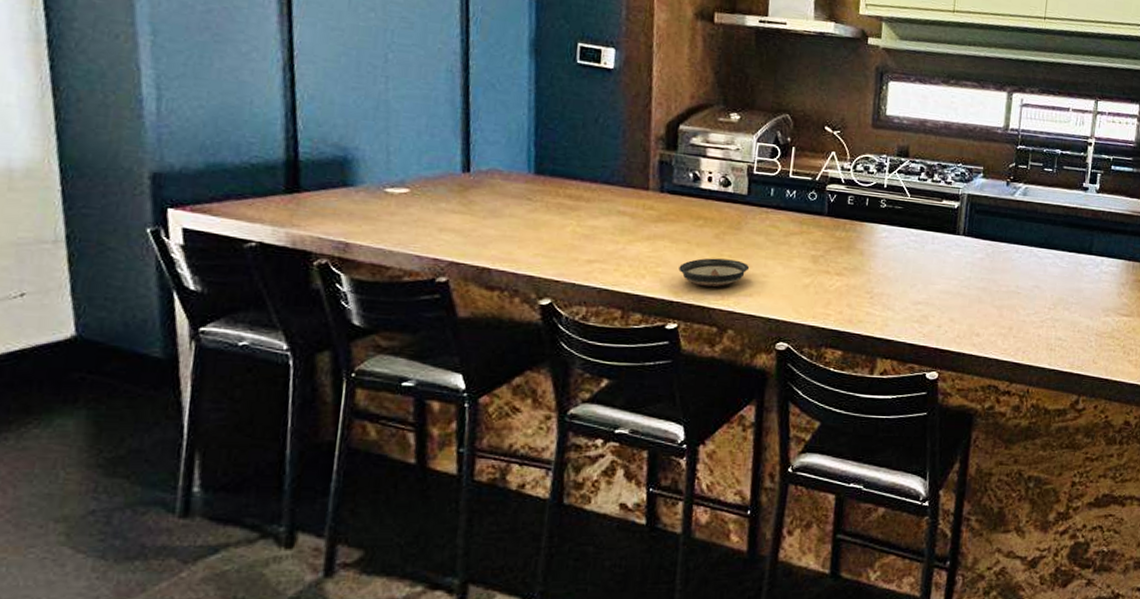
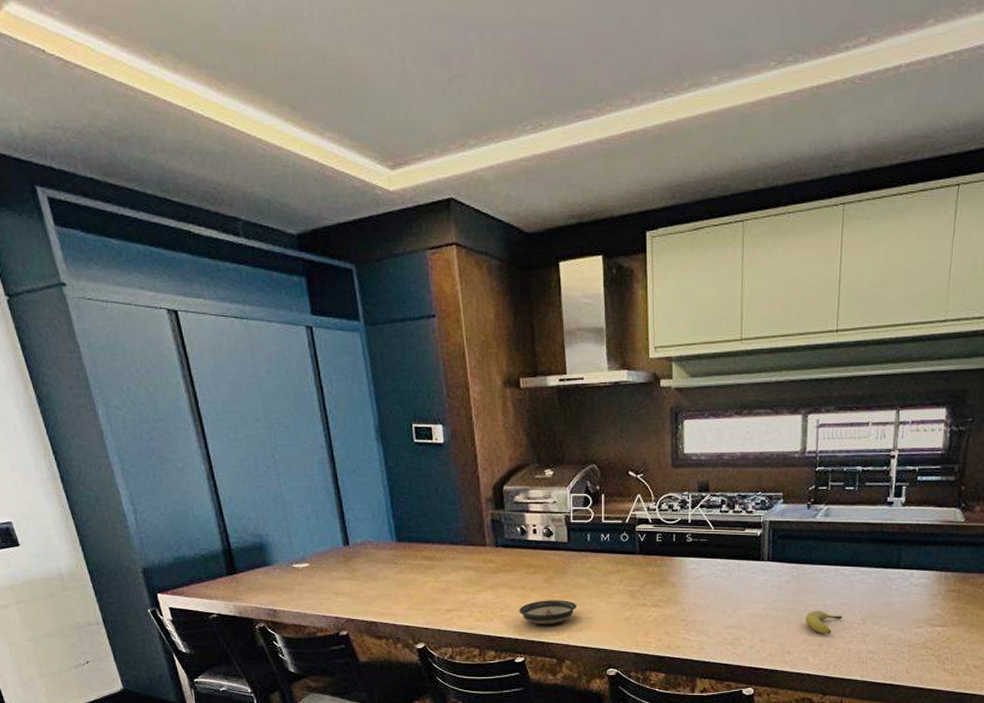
fruit: none [996,291,1034,317] -> present [805,610,842,634]

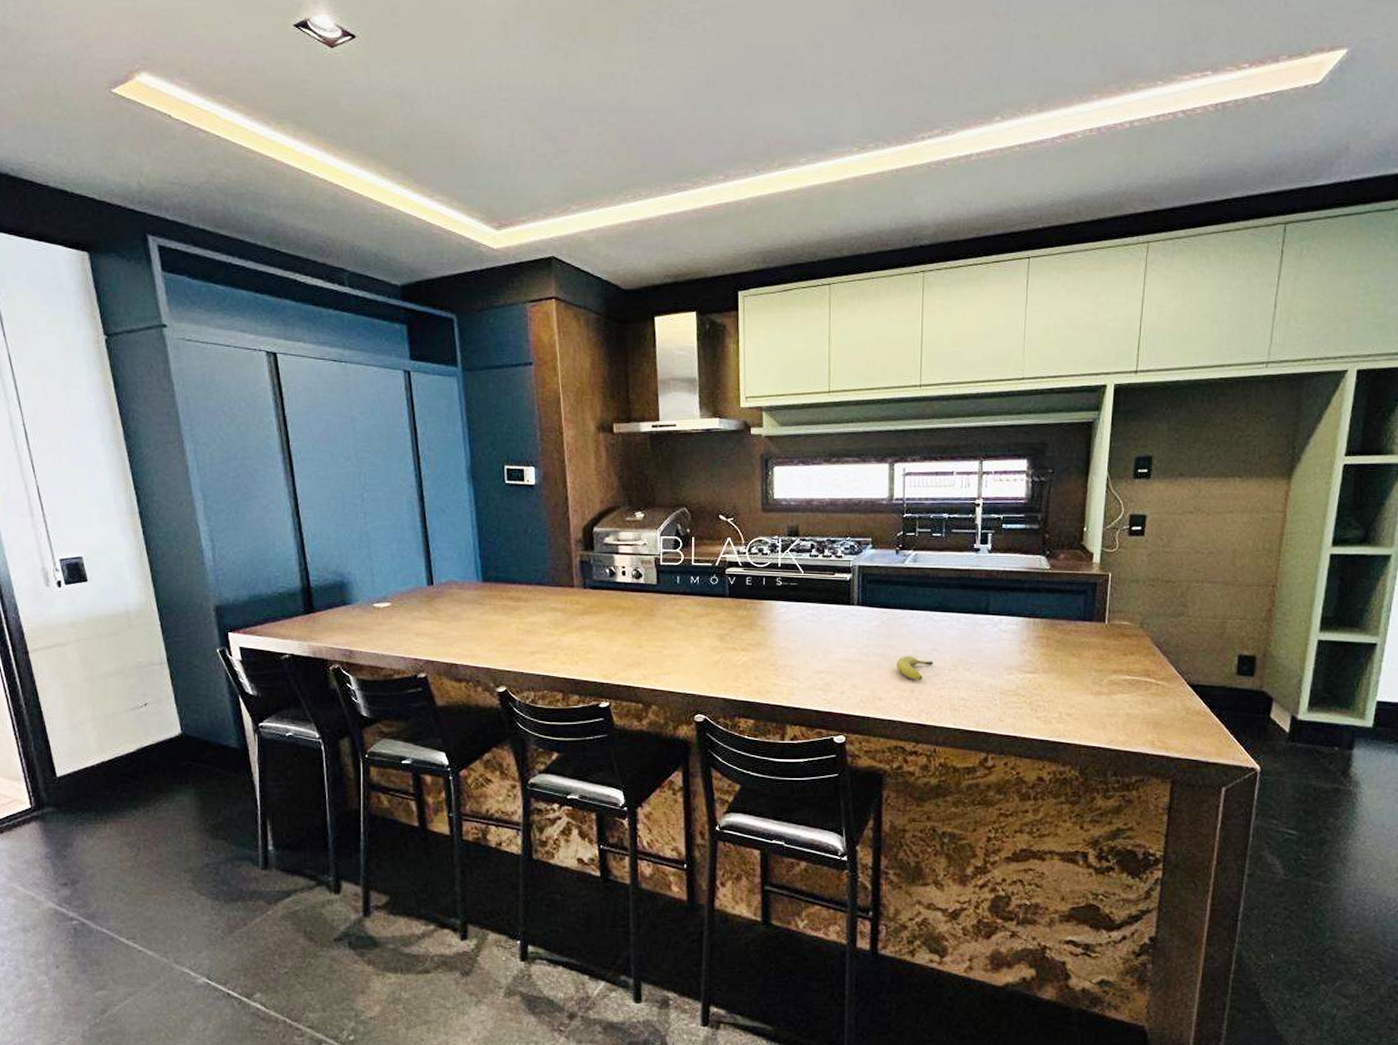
saucer: present [519,600,577,625] -> none [605,643,665,669]

